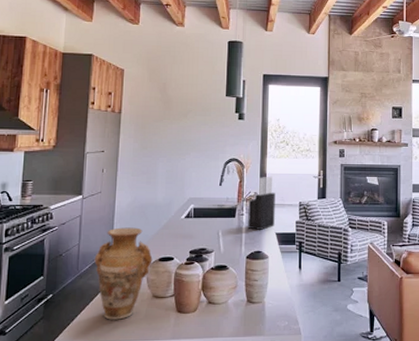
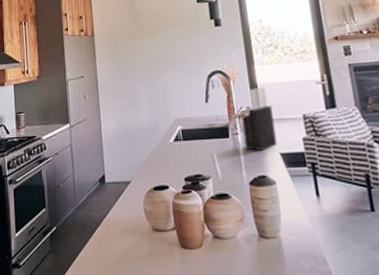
vase: present [94,227,153,320] -> none [89,154,147,255]

